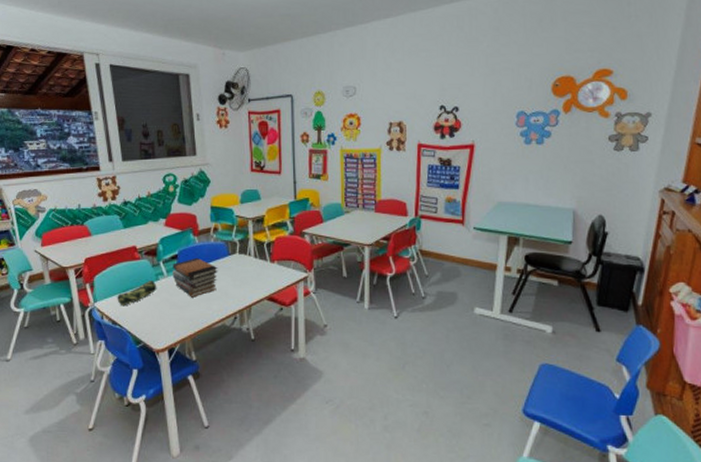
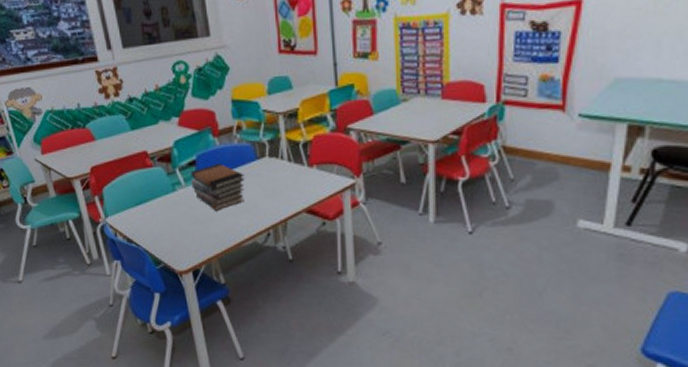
pencil case: present [117,281,157,307] -> none [130,191,175,222]

